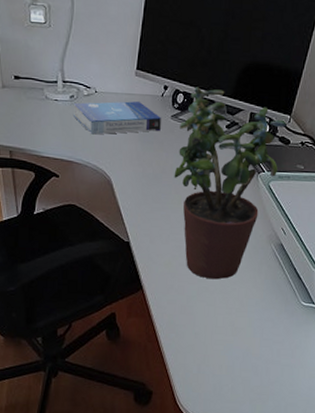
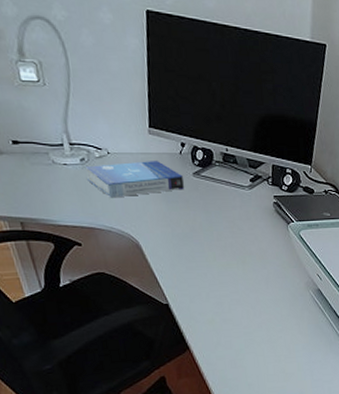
potted plant: present [174,87,288,280] -> none [203,142,310,331]

